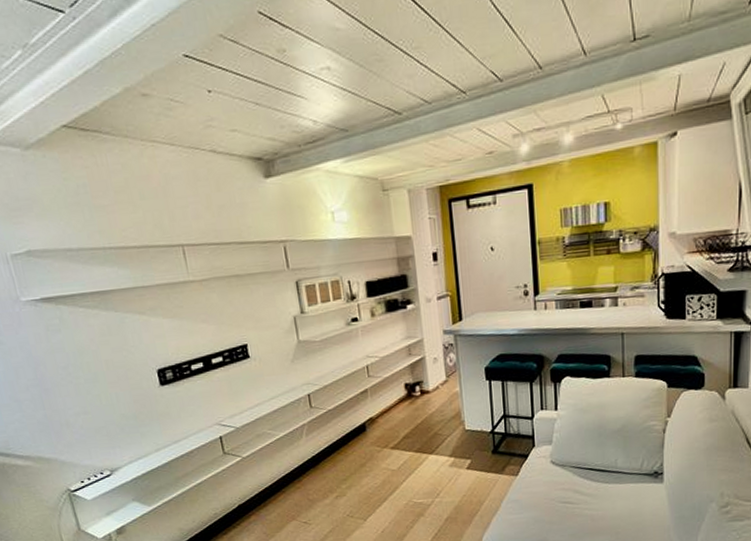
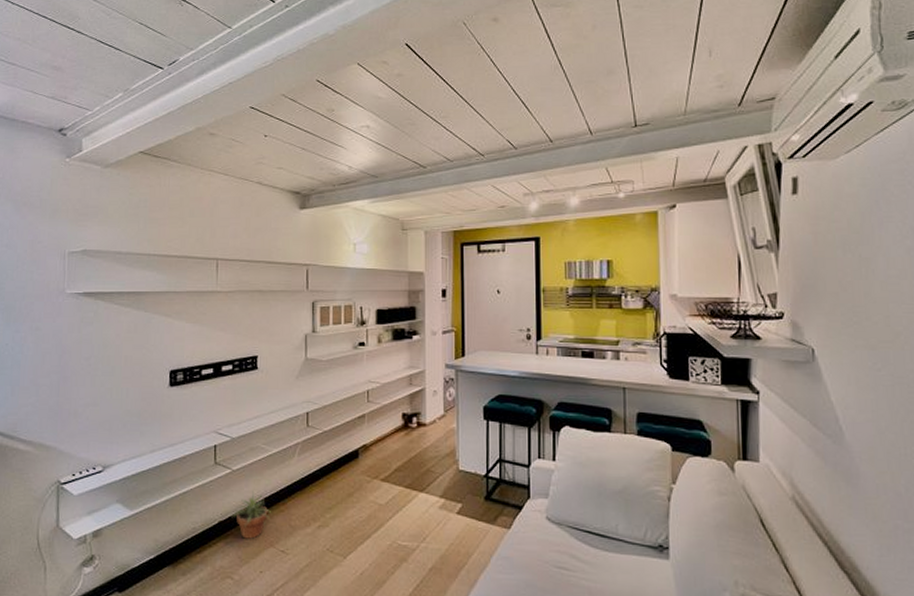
potted plant: none [249,473,289,517] -> present [231,490,272,539]

